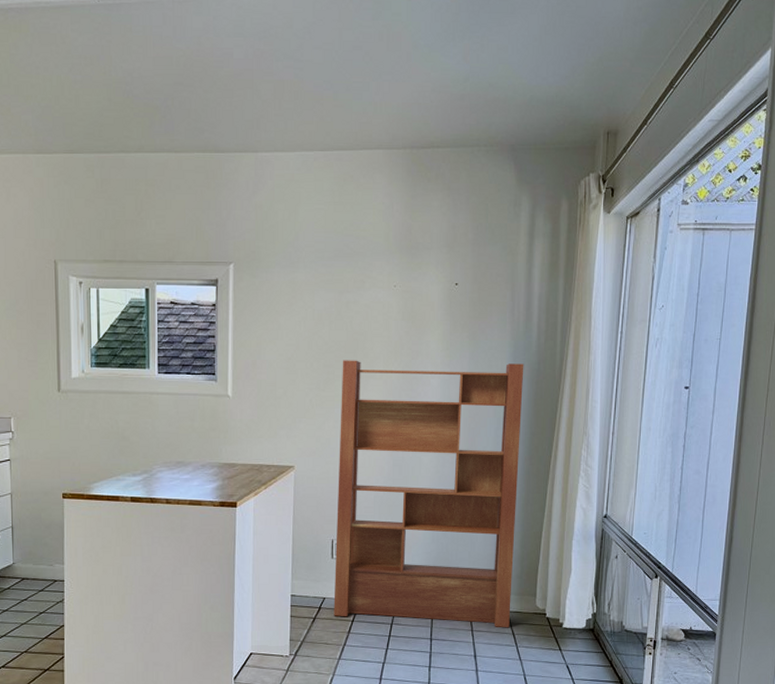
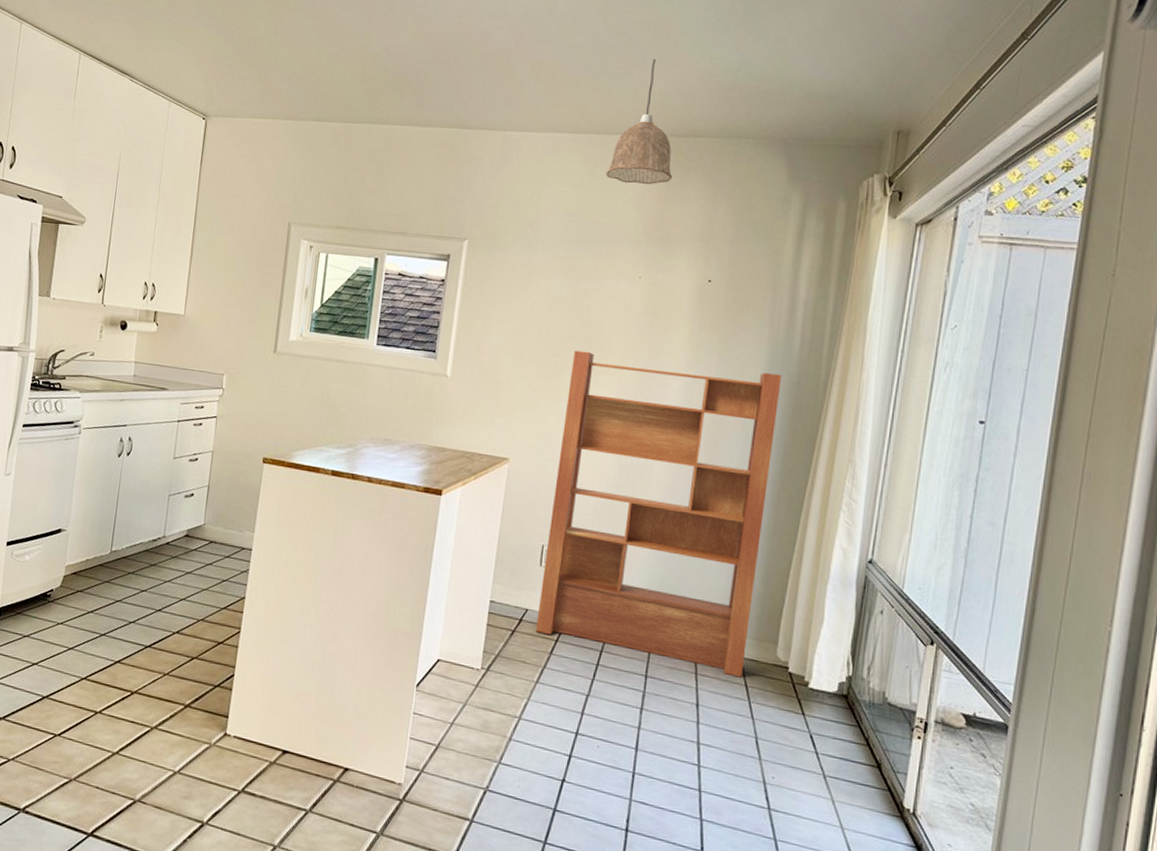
pendant lamp: none [356,72,416,197] -> present [606,58,673,185]

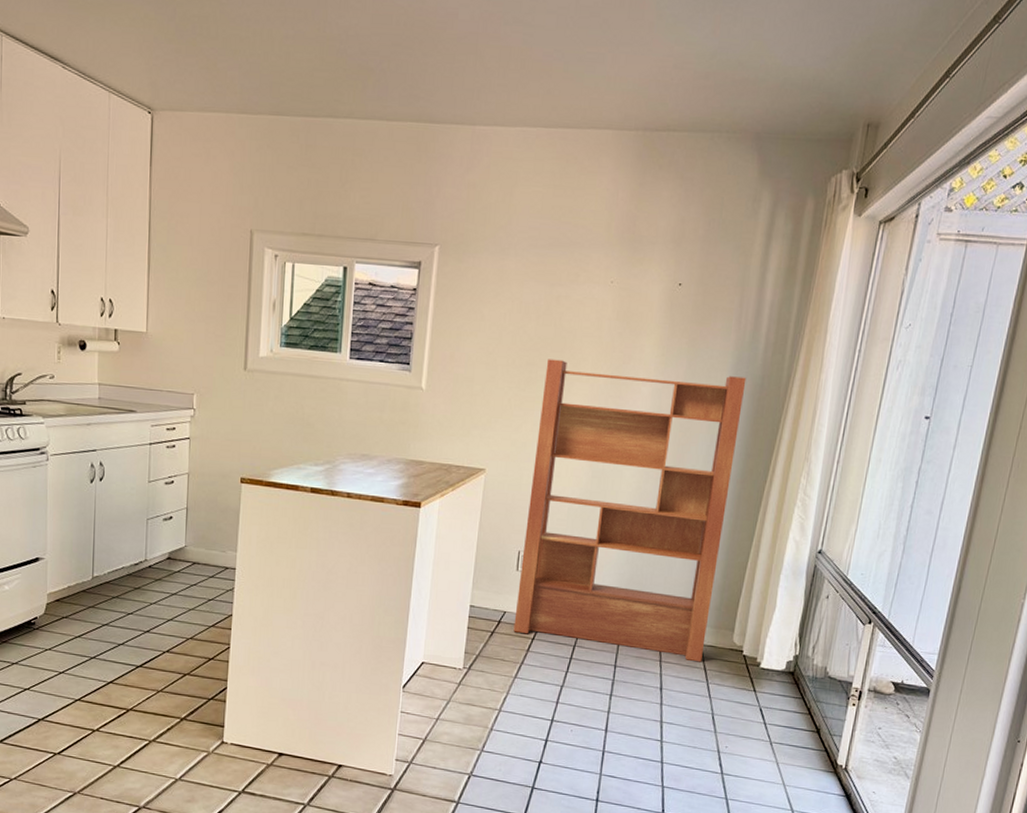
pendant lamp: present [606,58,673,185] -> none [579,43,646,184]

